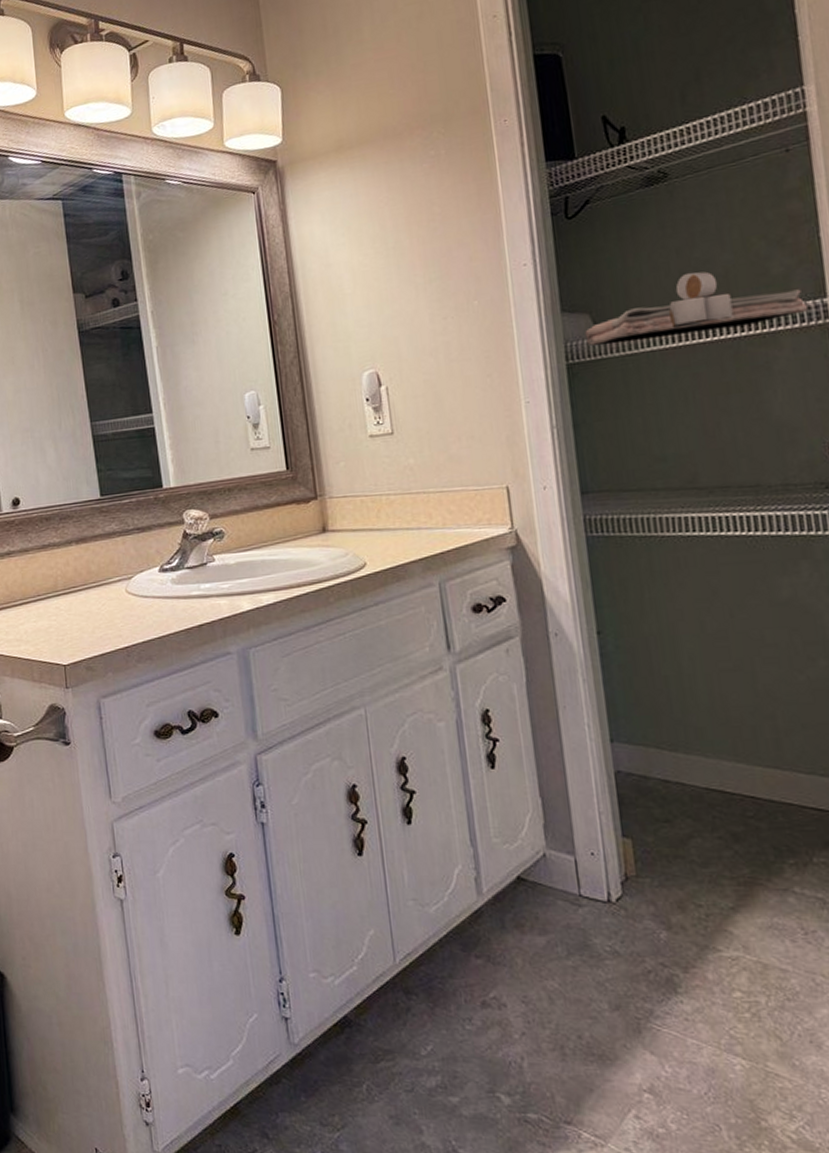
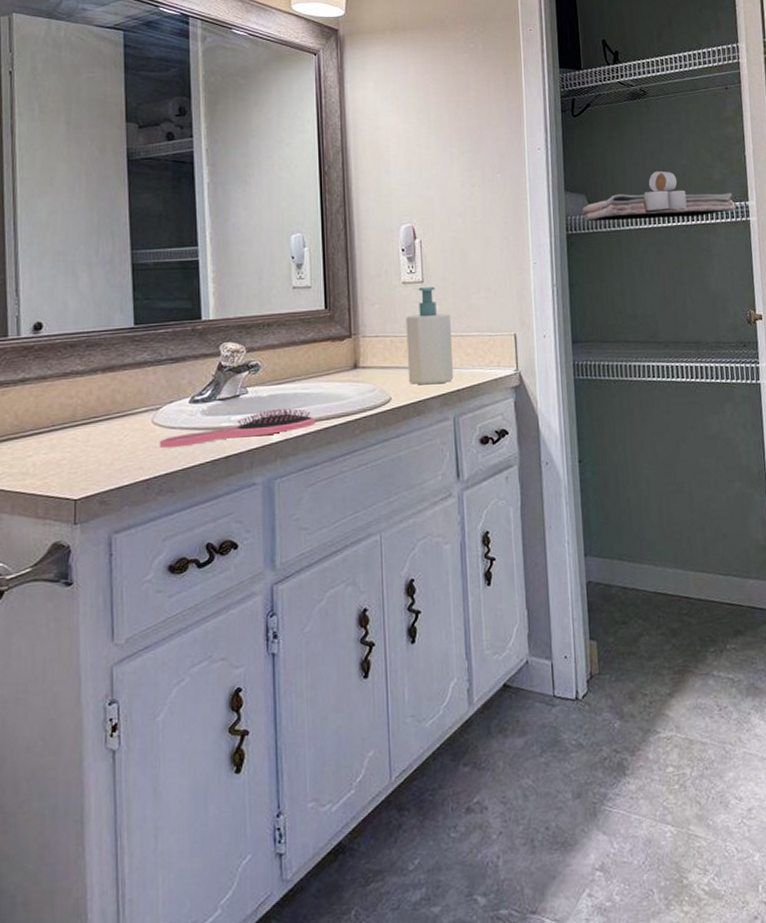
hairbrush: none [134,576,287,617] -> present [159,408,316,449]
soap bottle: none [376,438,437,549] -> present [406,287,454,385]

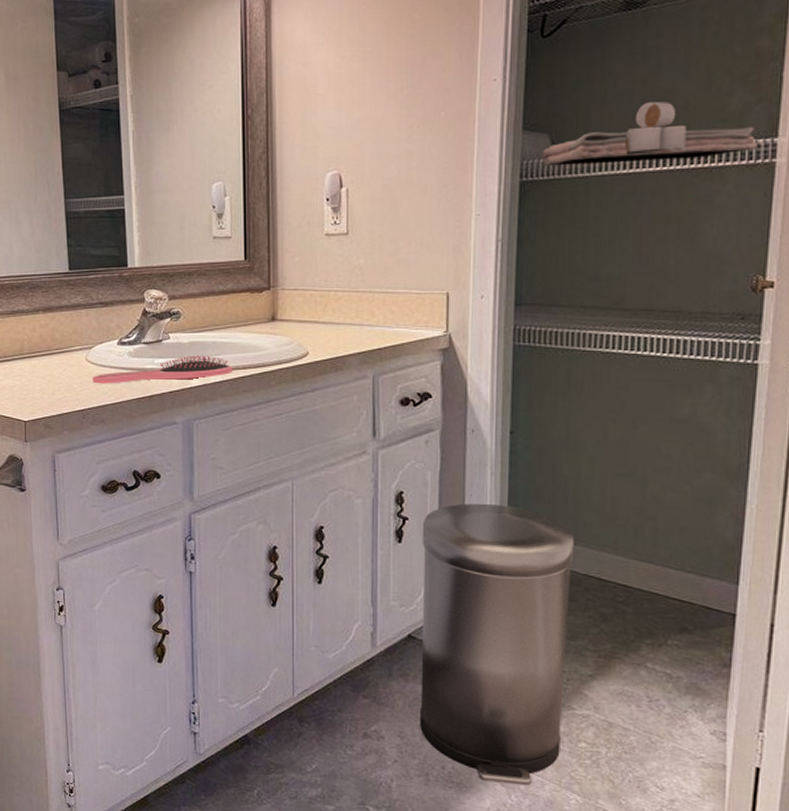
soap bottle: present [406,287,454,385] -> none [327,240,377,341]
pedal bin: none [508,533,652,834] -> present [420,503,575,786]

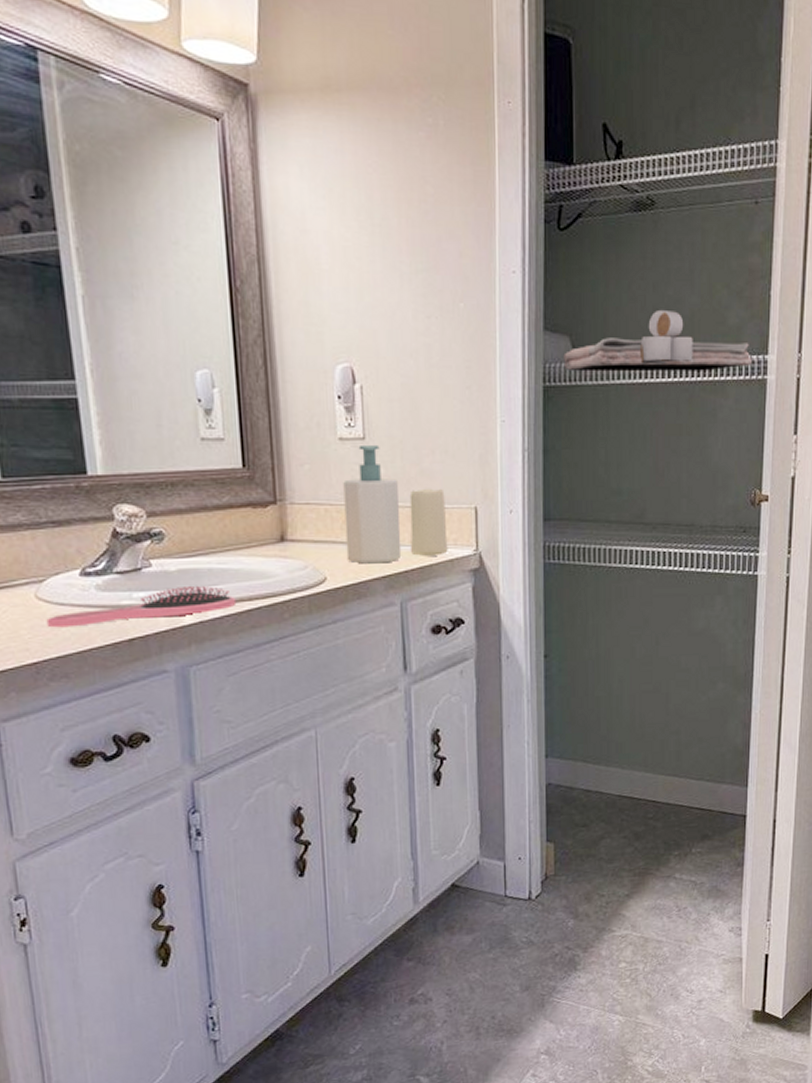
soap bottle: none [327,240,377,341] -> present [343,446,402,564]
candle: none [383,276,419,336] -> present [409,488,448,556]
pedal bin: present [420,503,575,786] -> none [460,733,608,1022]

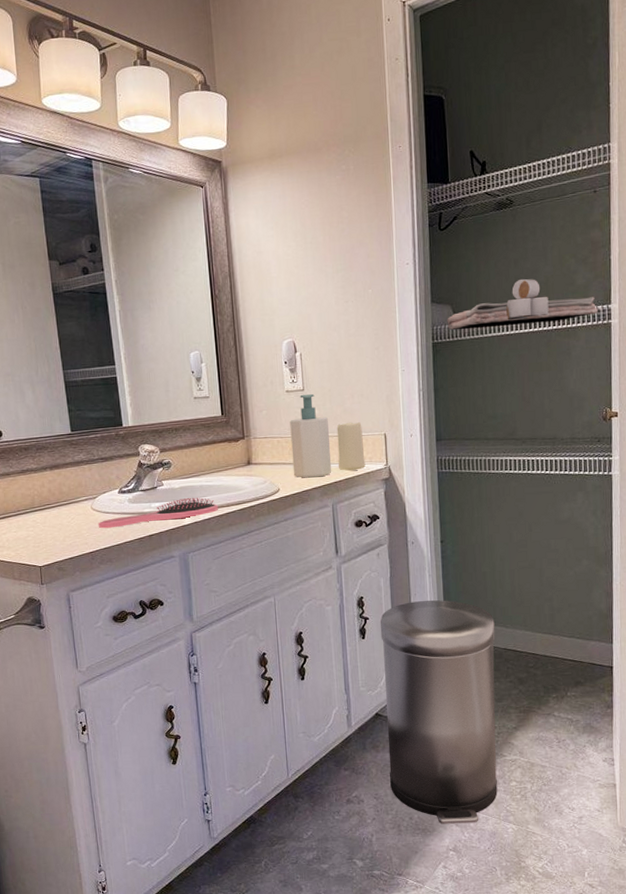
pedal bin: none [460,733,608,1022] -> present [380,600,498,824]

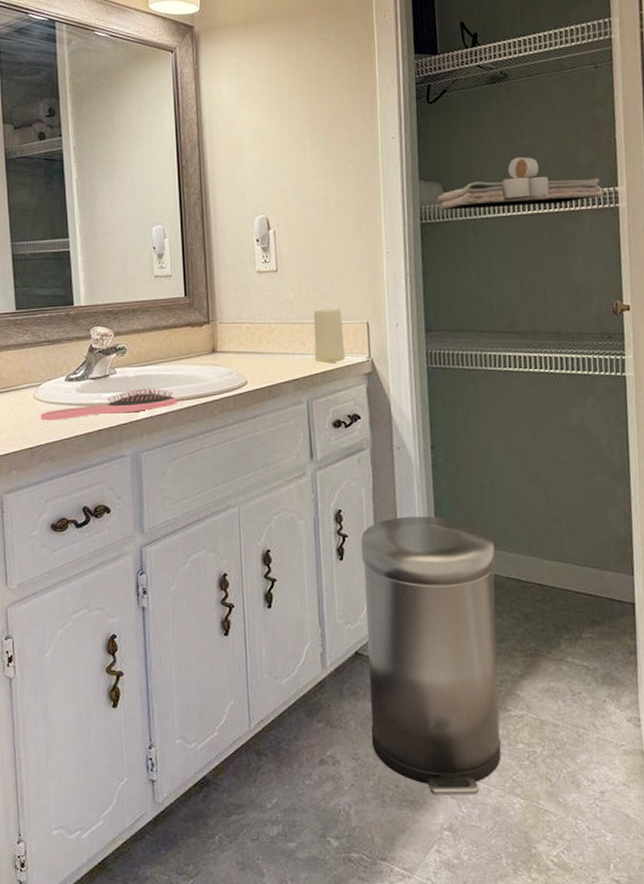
soap bottle: present [290,394,332,478] -> none [261,276,308,370]

